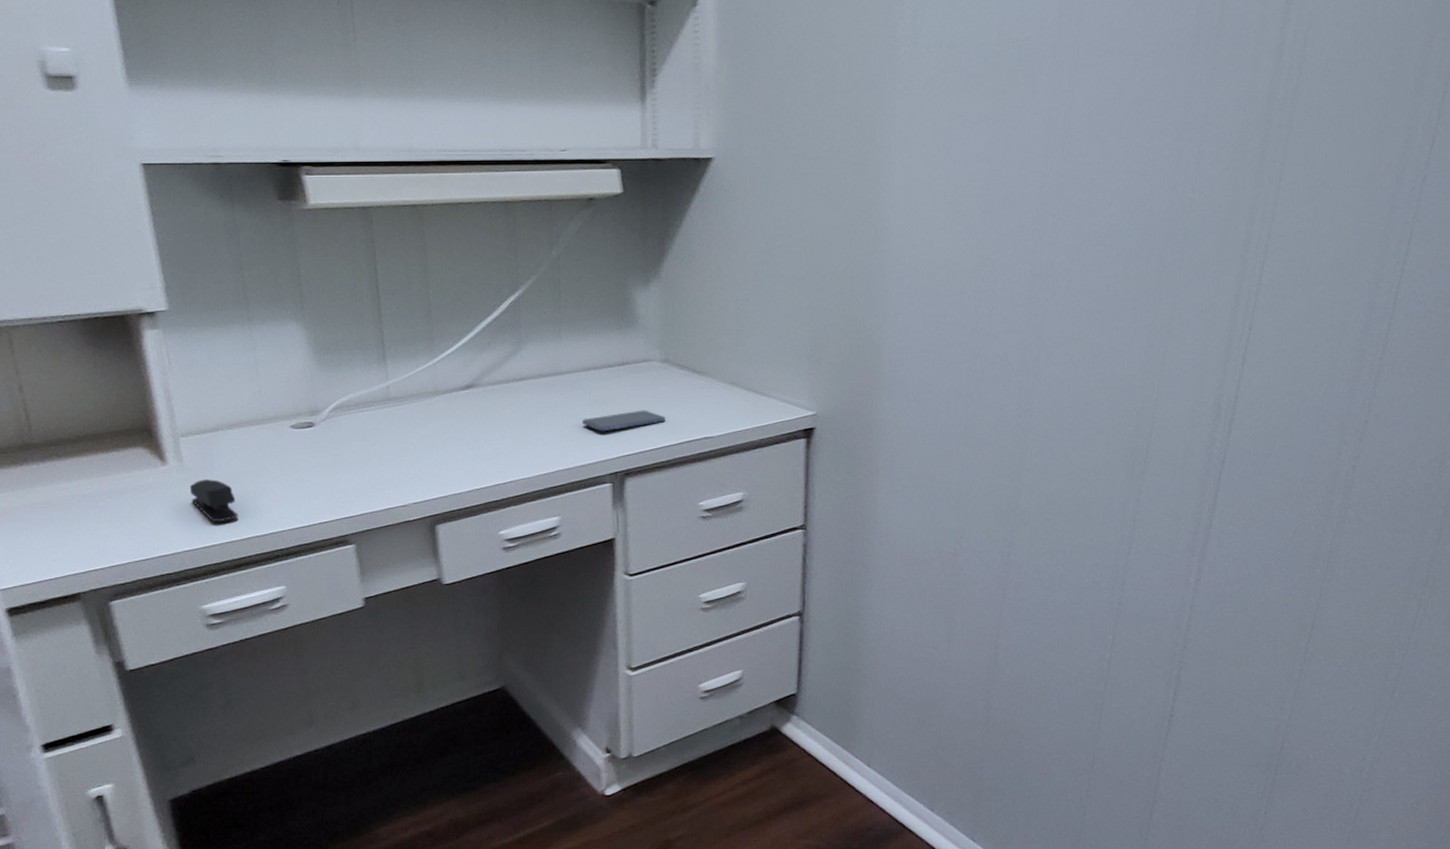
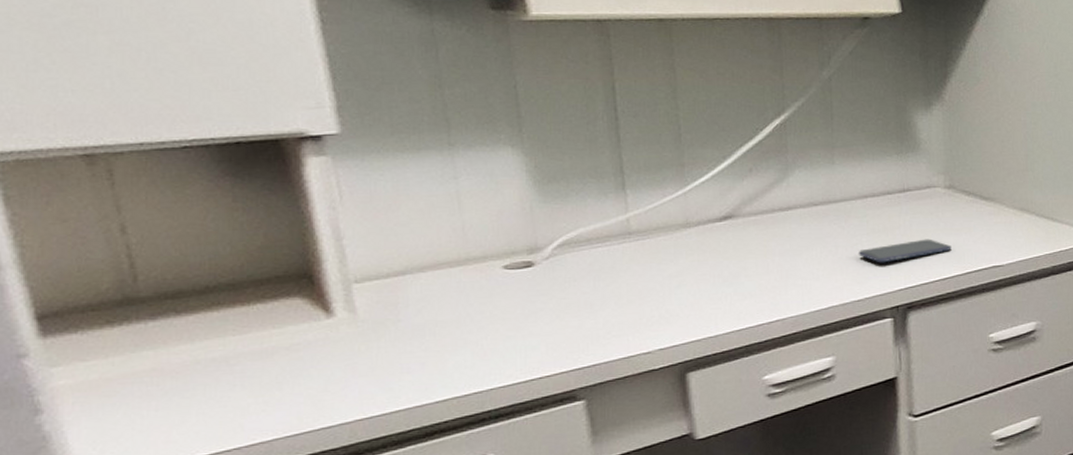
stapler: present [189,479,239,521] -> none [364,332,432,383]

